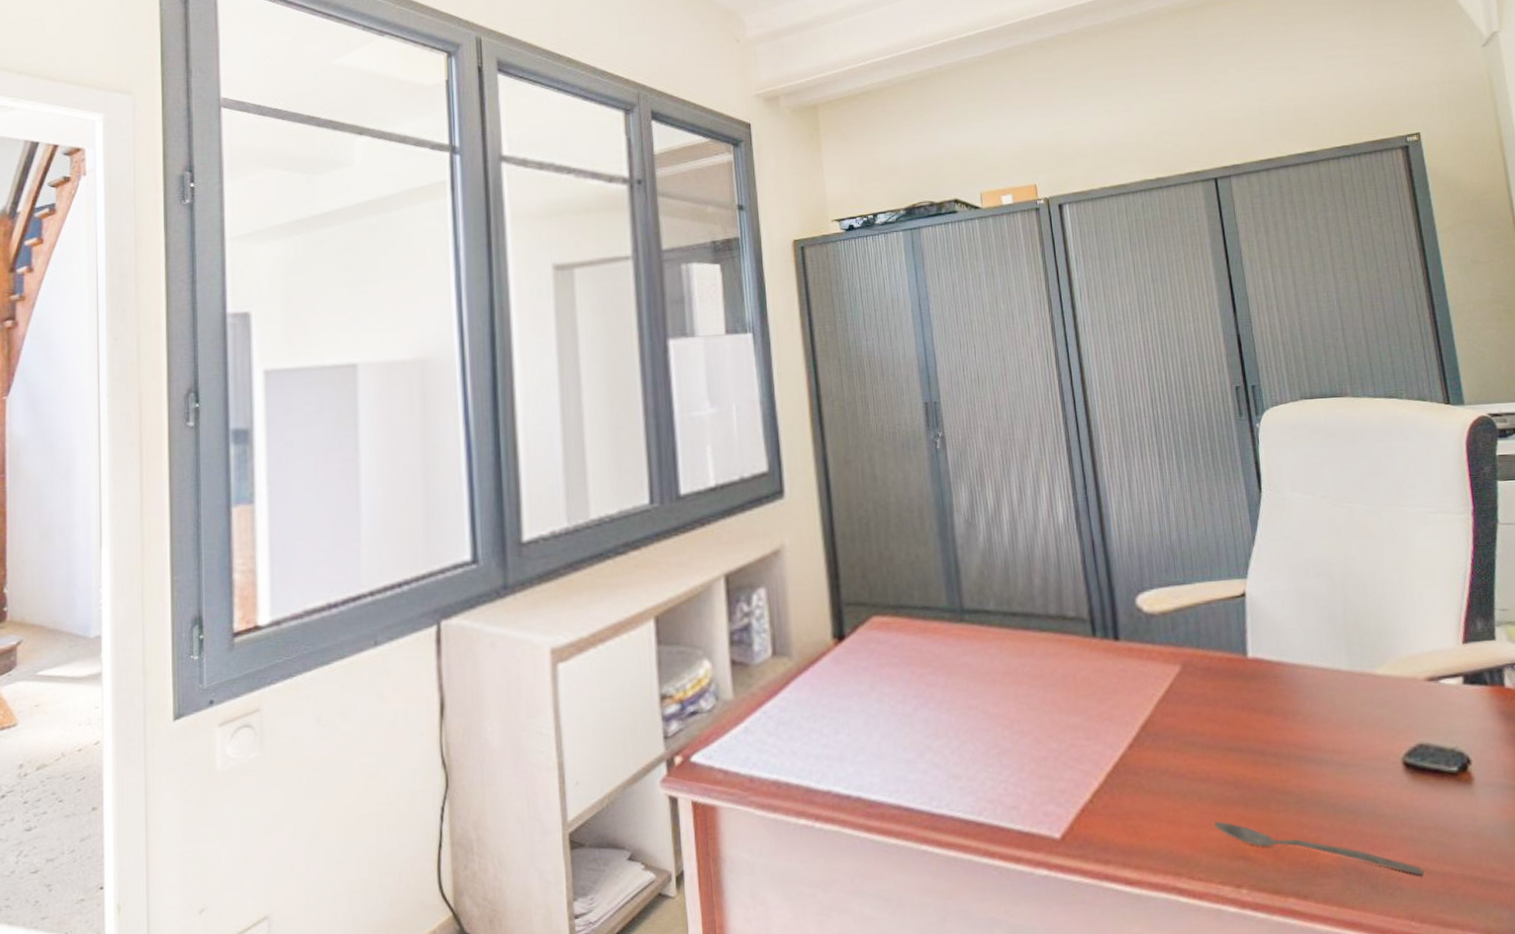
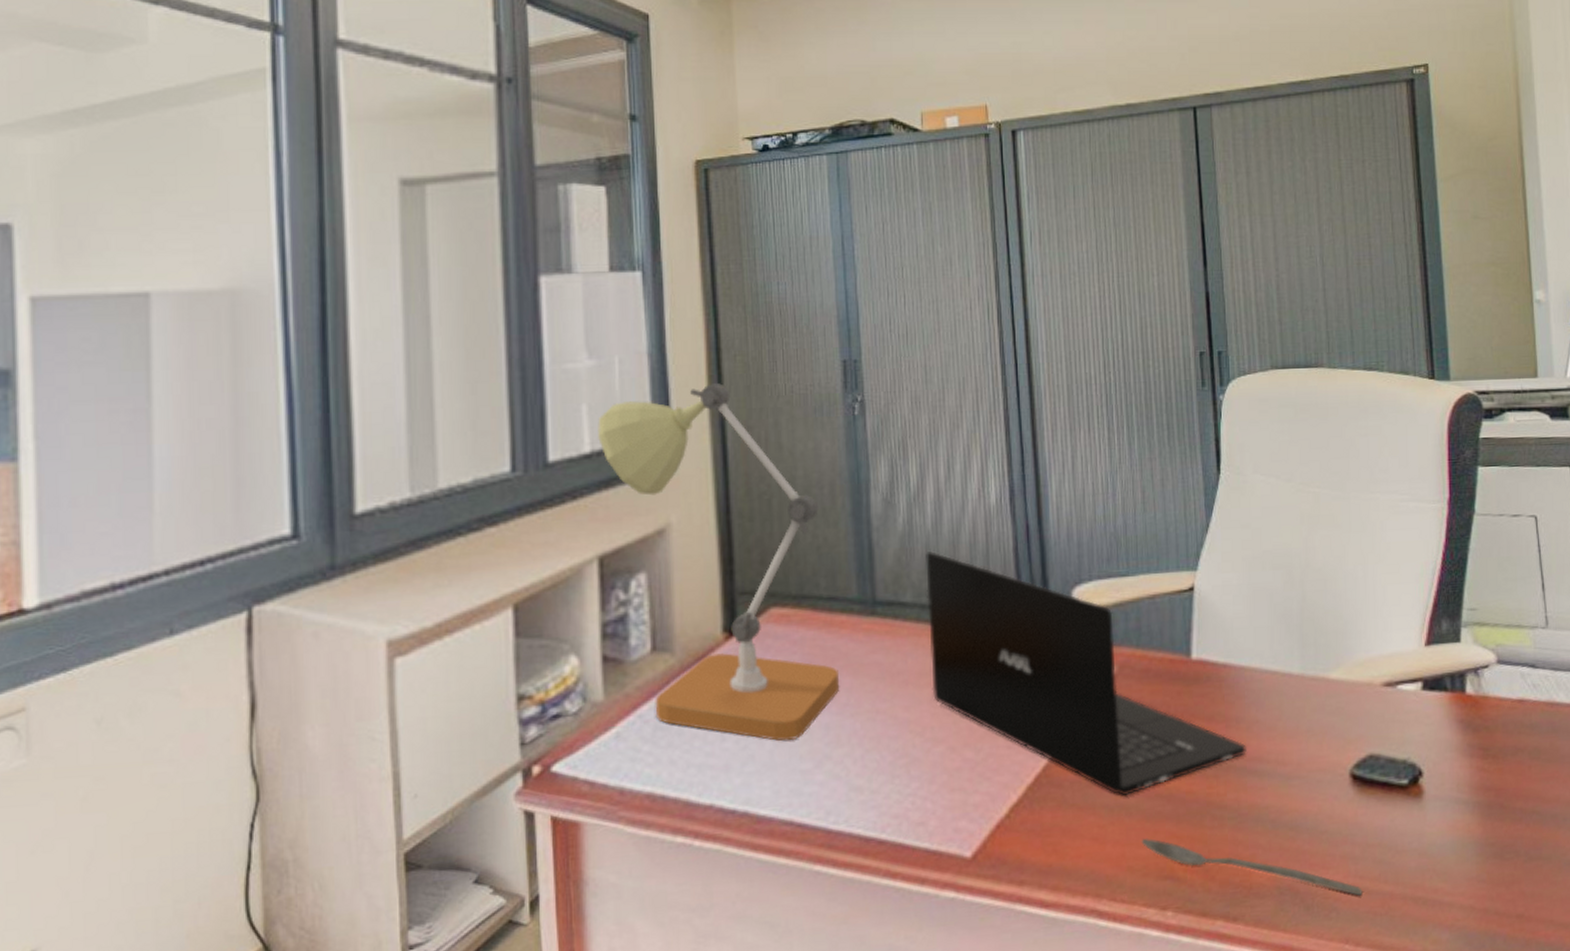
desk lamp: none [720,425,936,734] -> present [598,383,840,741]
laptop: none [1005,565,1305,783] -> present [926,551,1247,796]

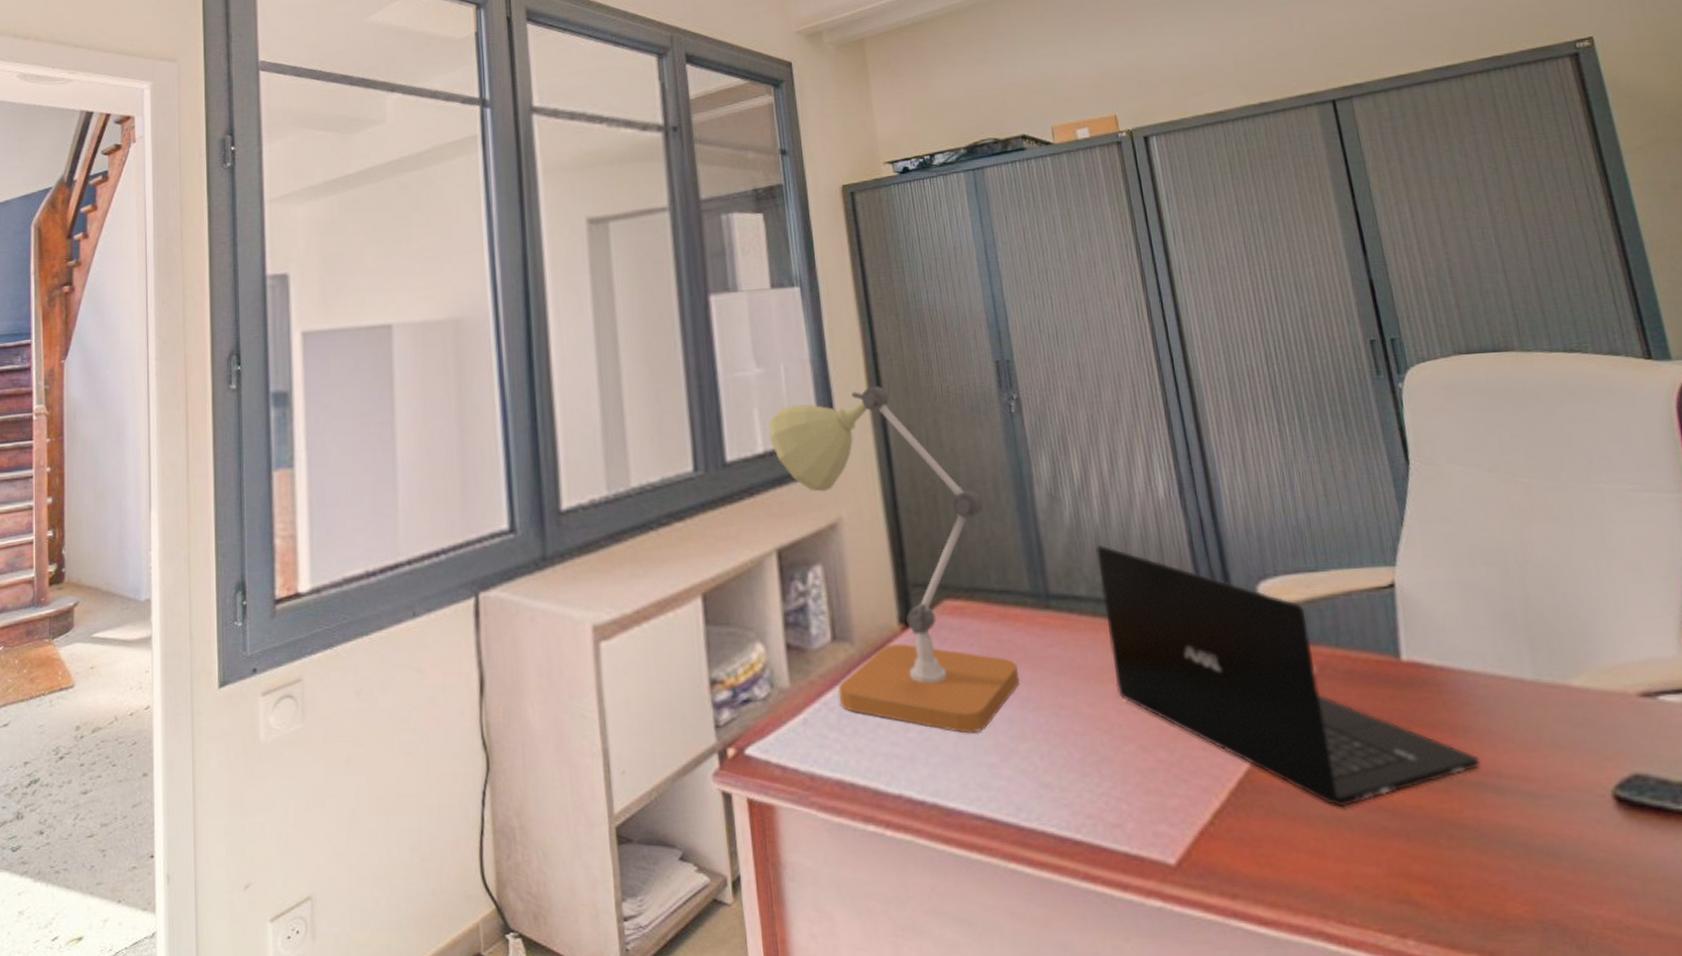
spoon: present [1141,837,1363,896] -> none [1367,855,1650,938]

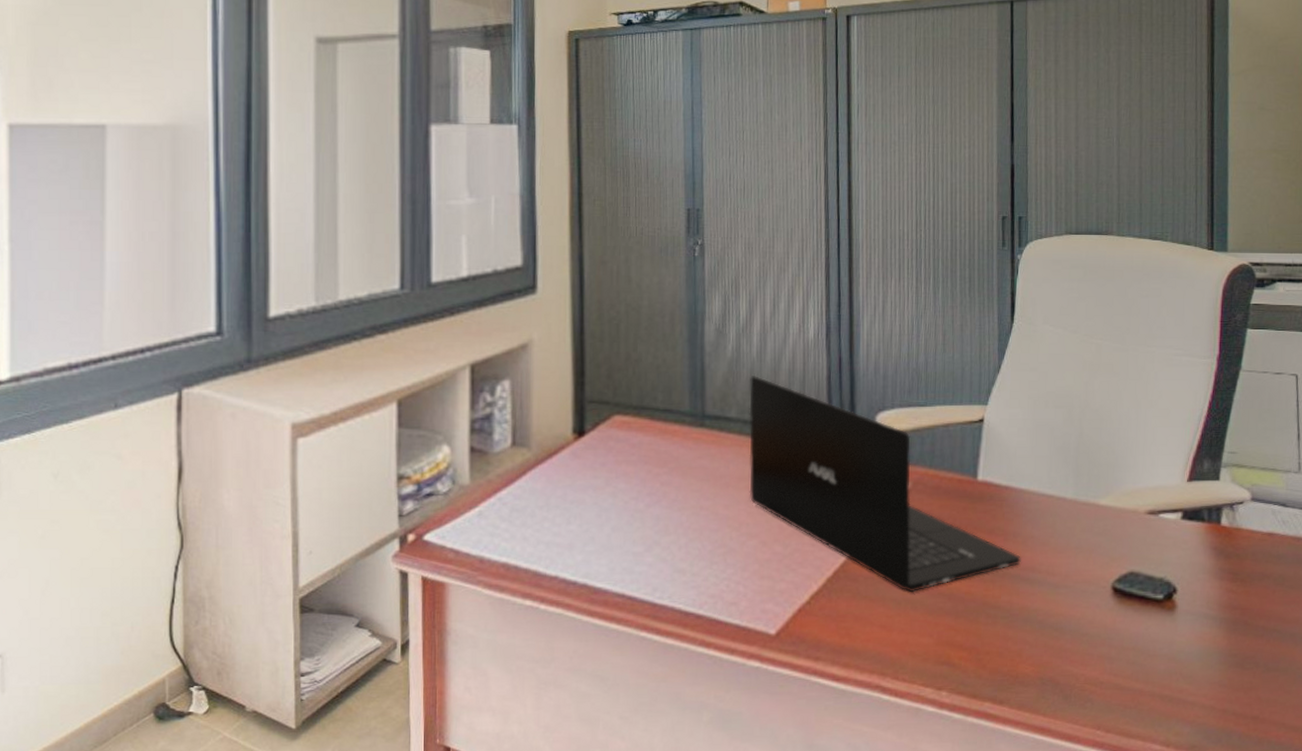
desk lamp: present [768,386,1020,734] -> none [474,223,670,528]

